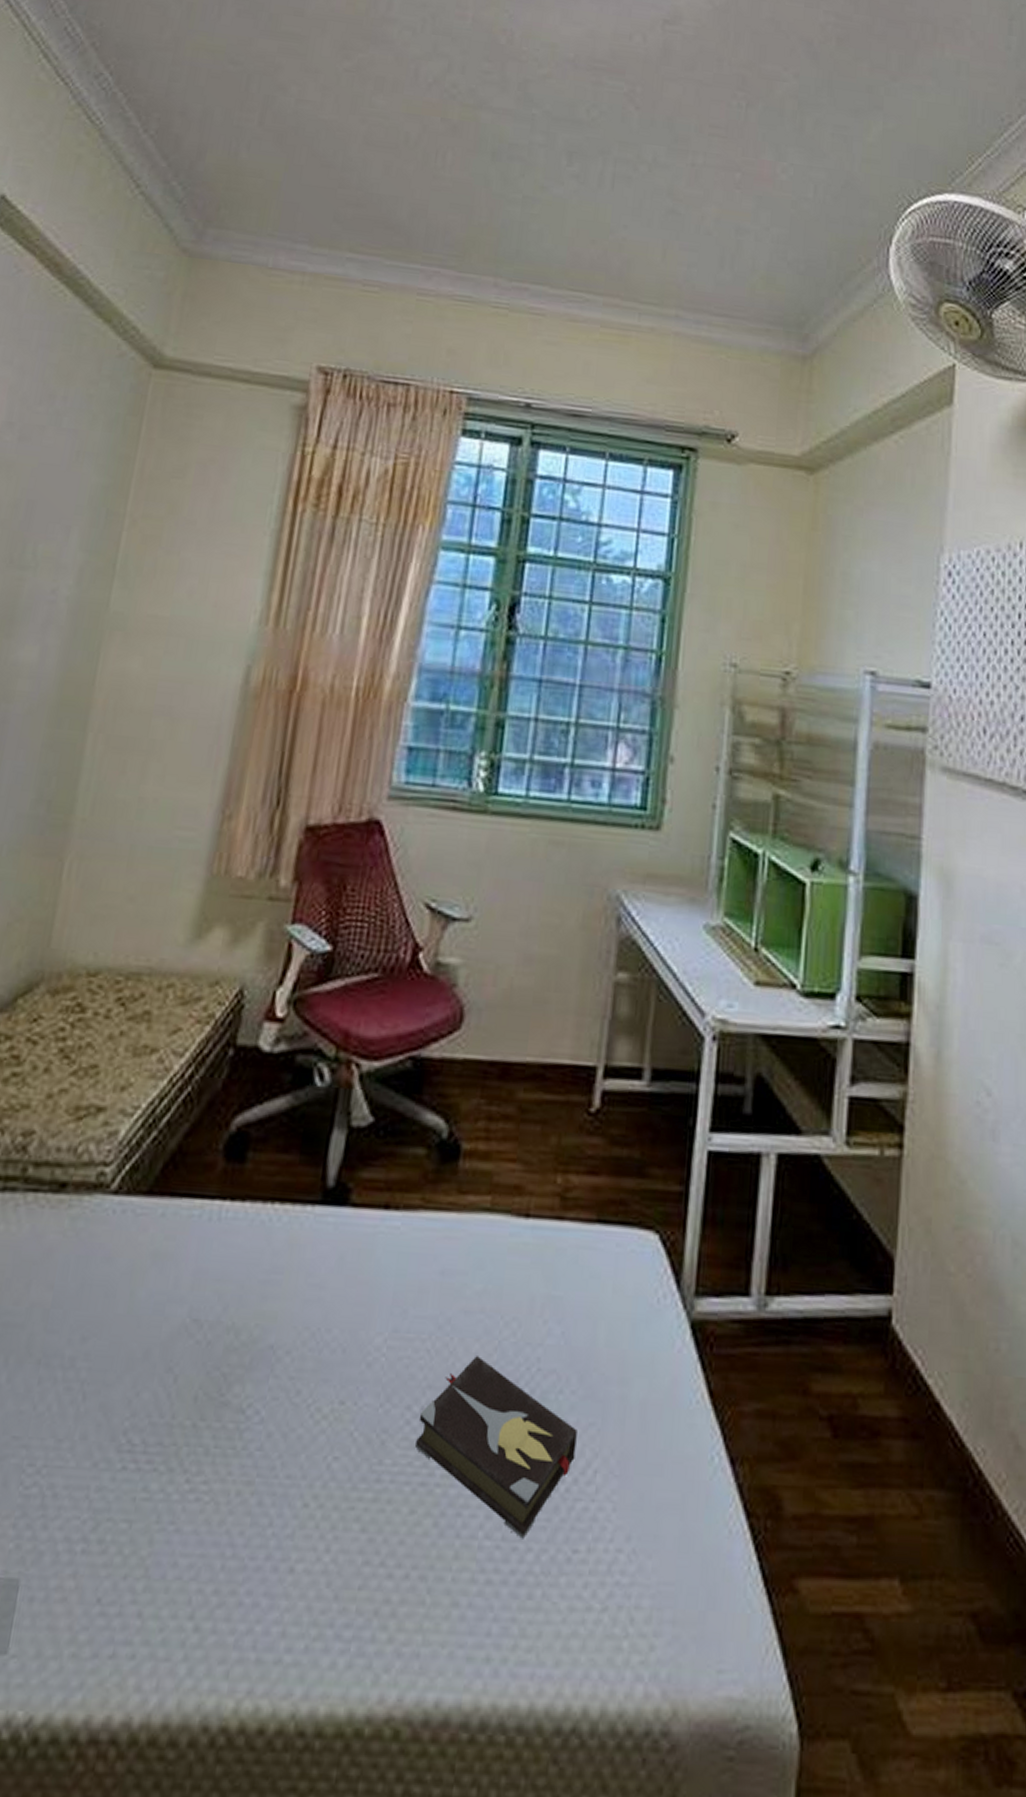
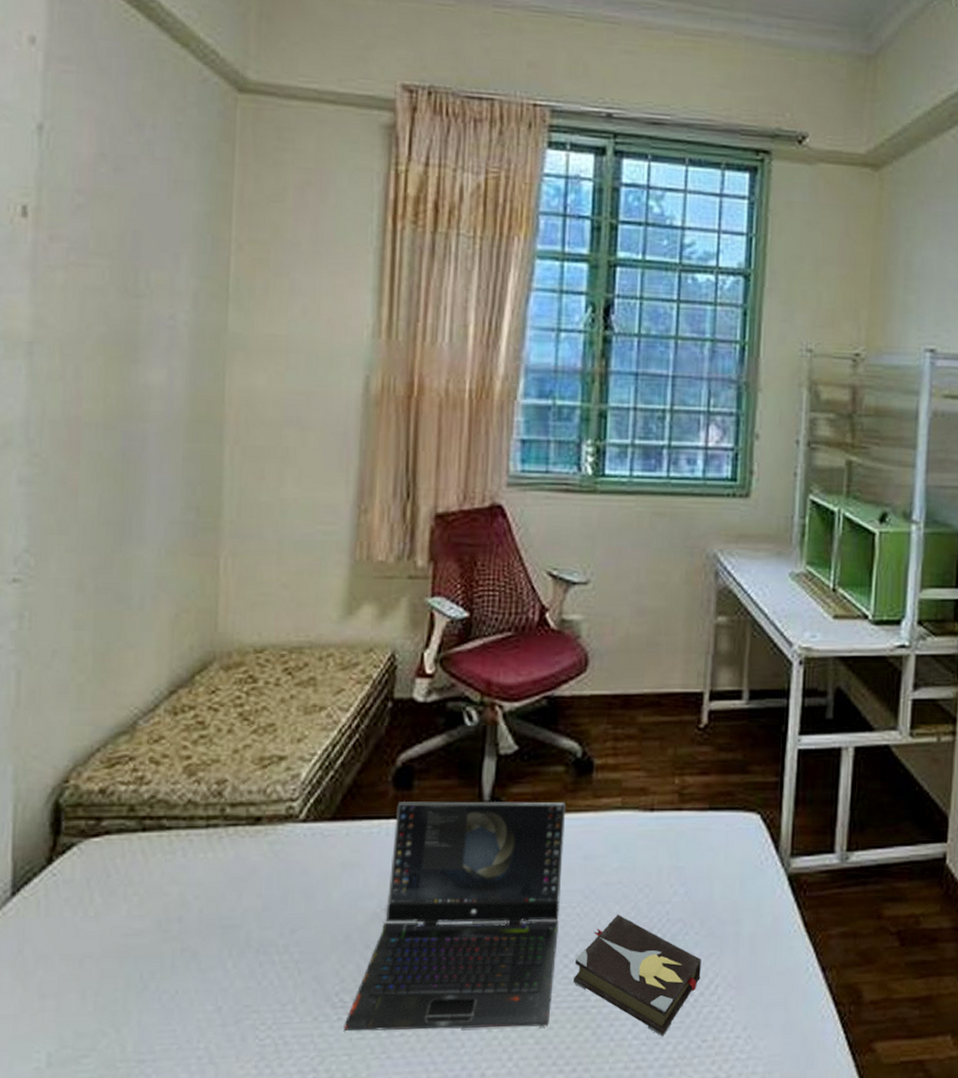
laptop computer: none [127,1176,425,1508] -> present [343,800,567,1032]

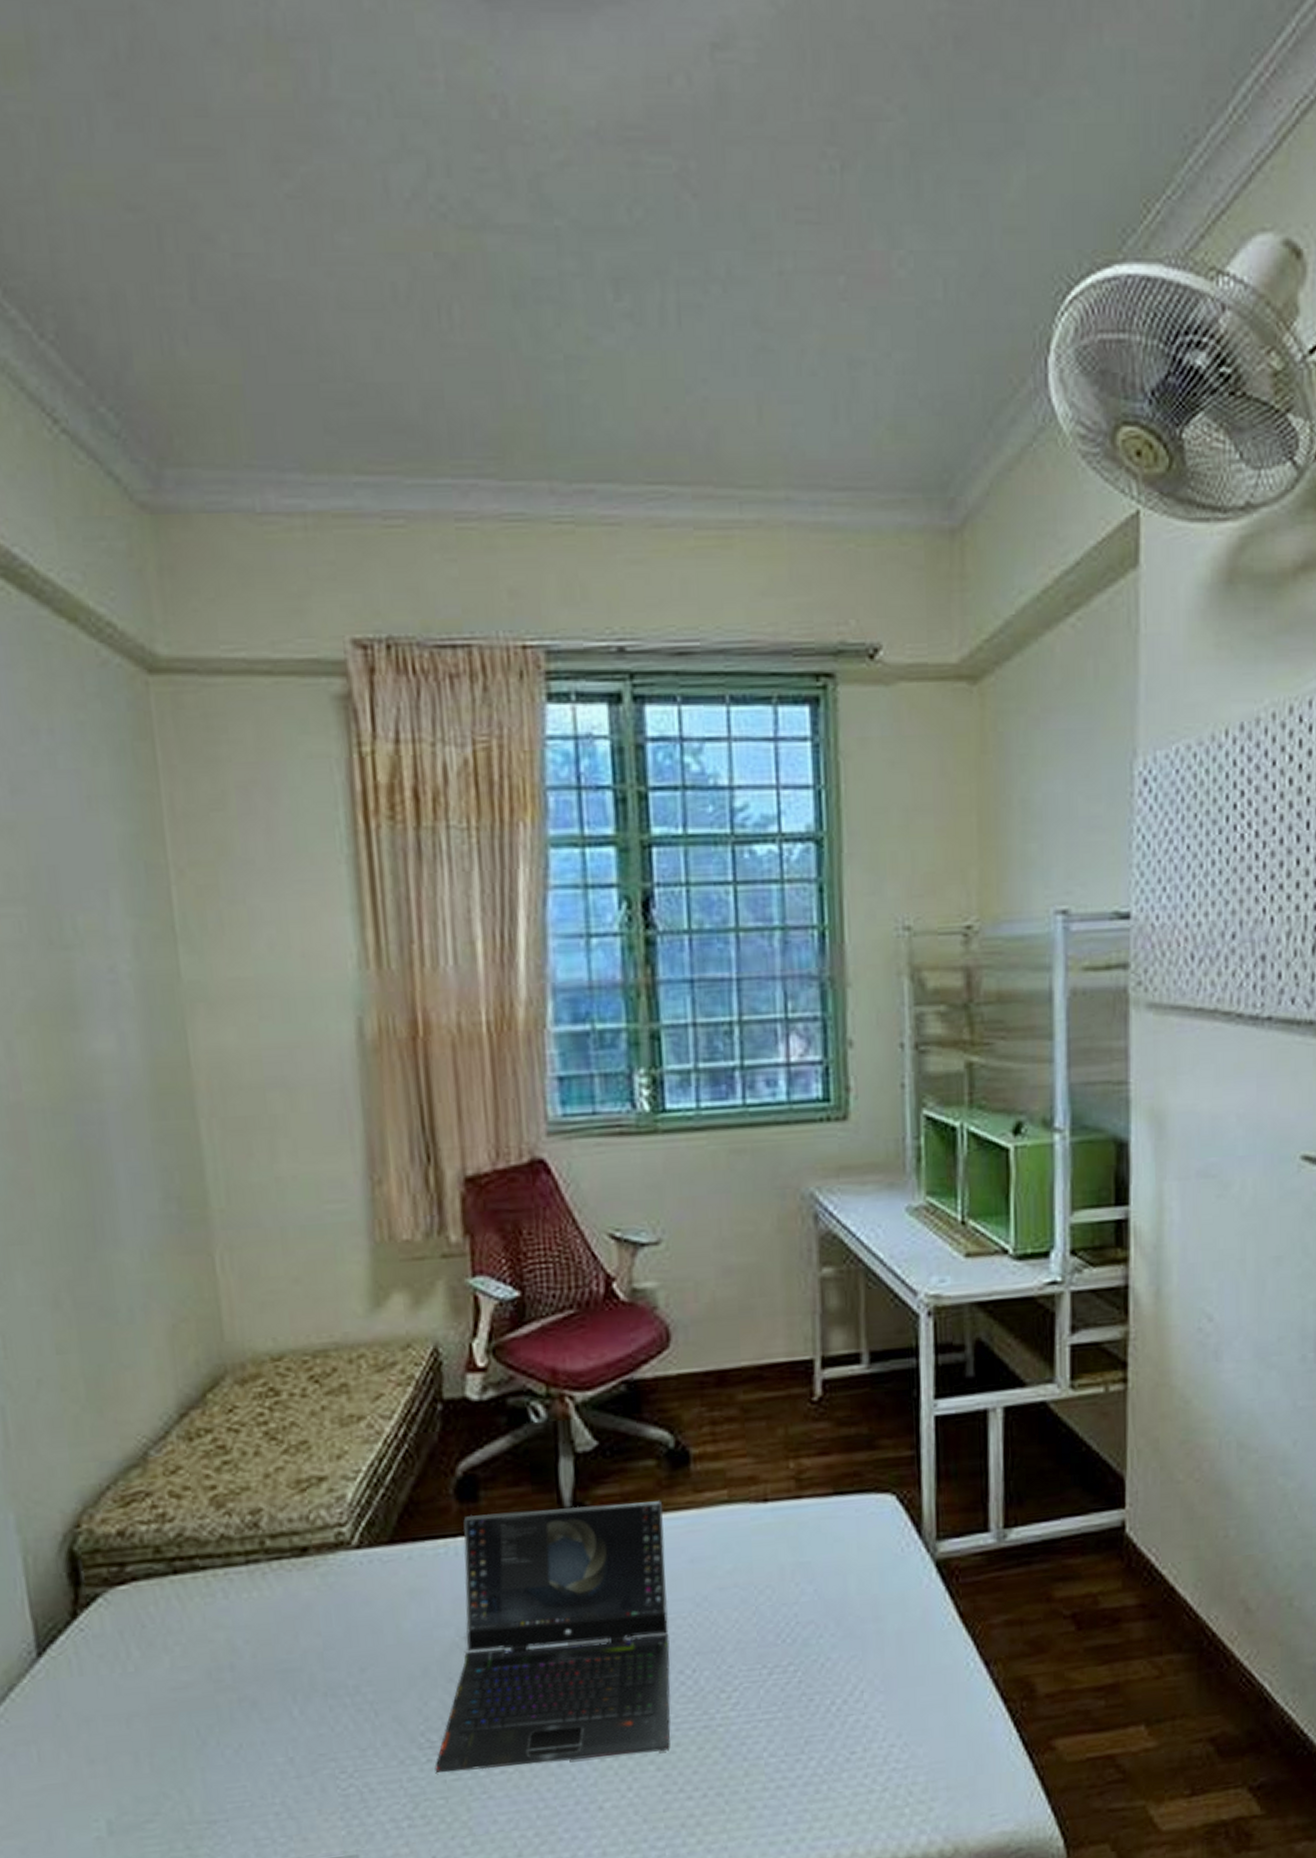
hardback book: present [574,915,701,1037] -> none [692,1622,842,1752]

